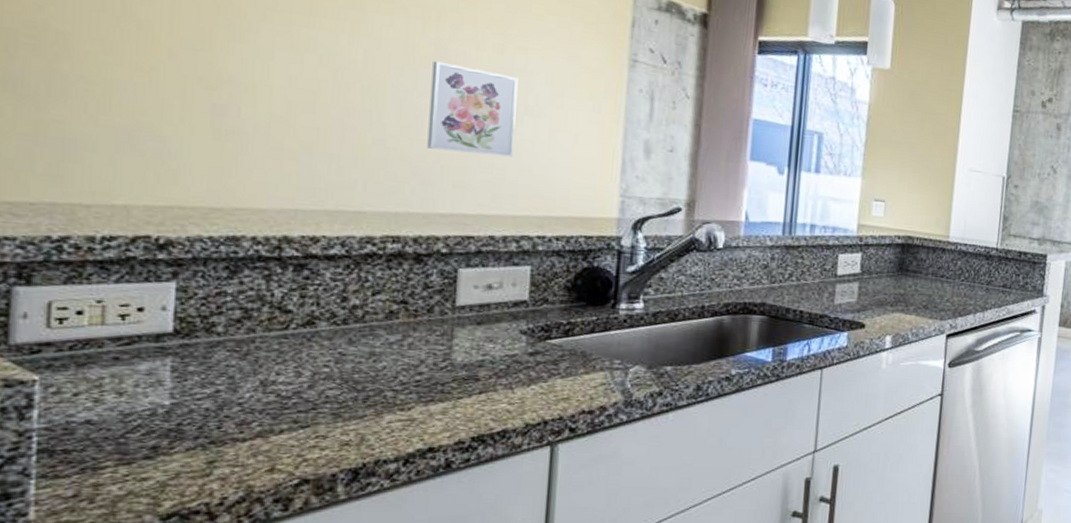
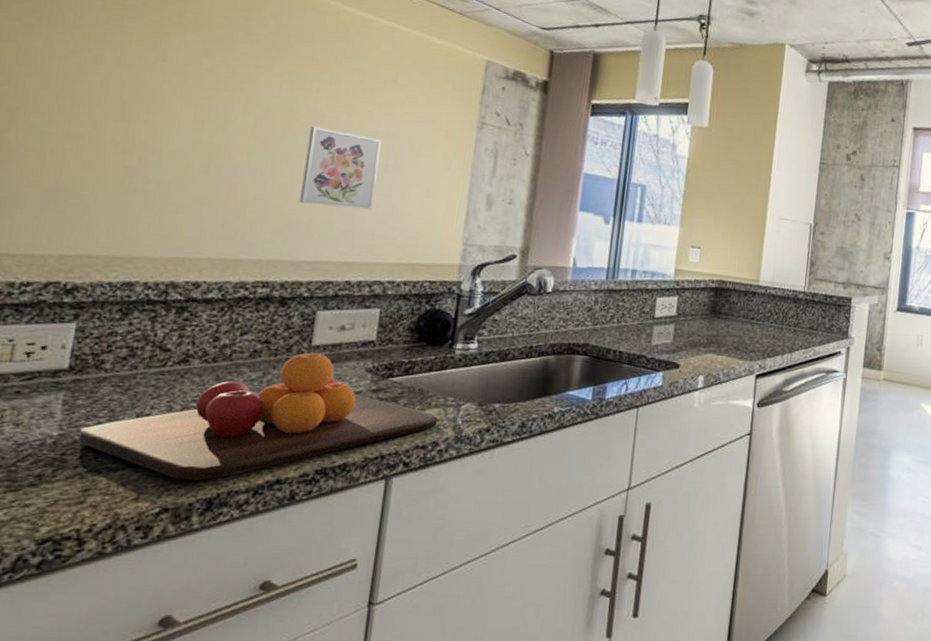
chopping board: none [195,313,605,450] -> present [78,353,438,481]

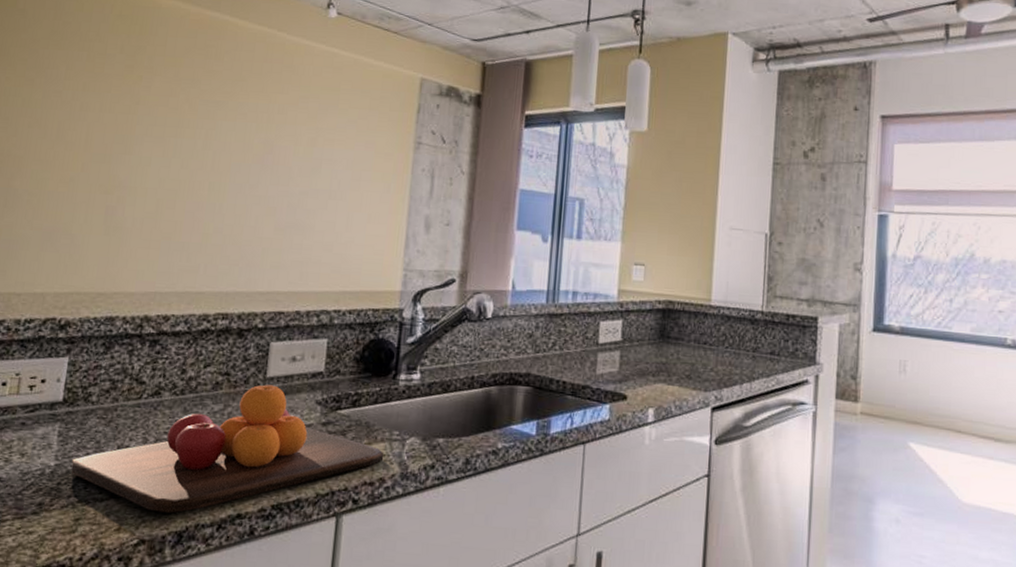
wall art: present [299,126,382,210] -> none [253,157,326,238]

